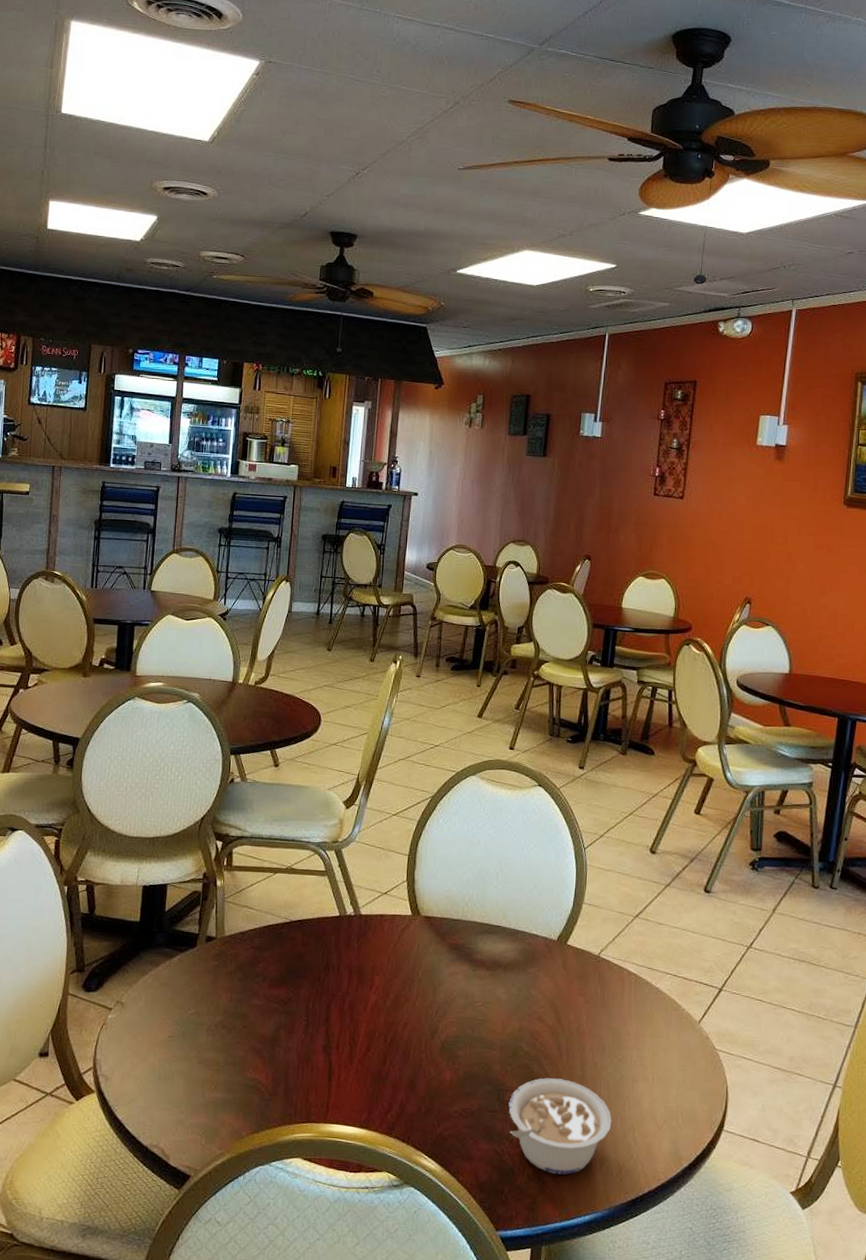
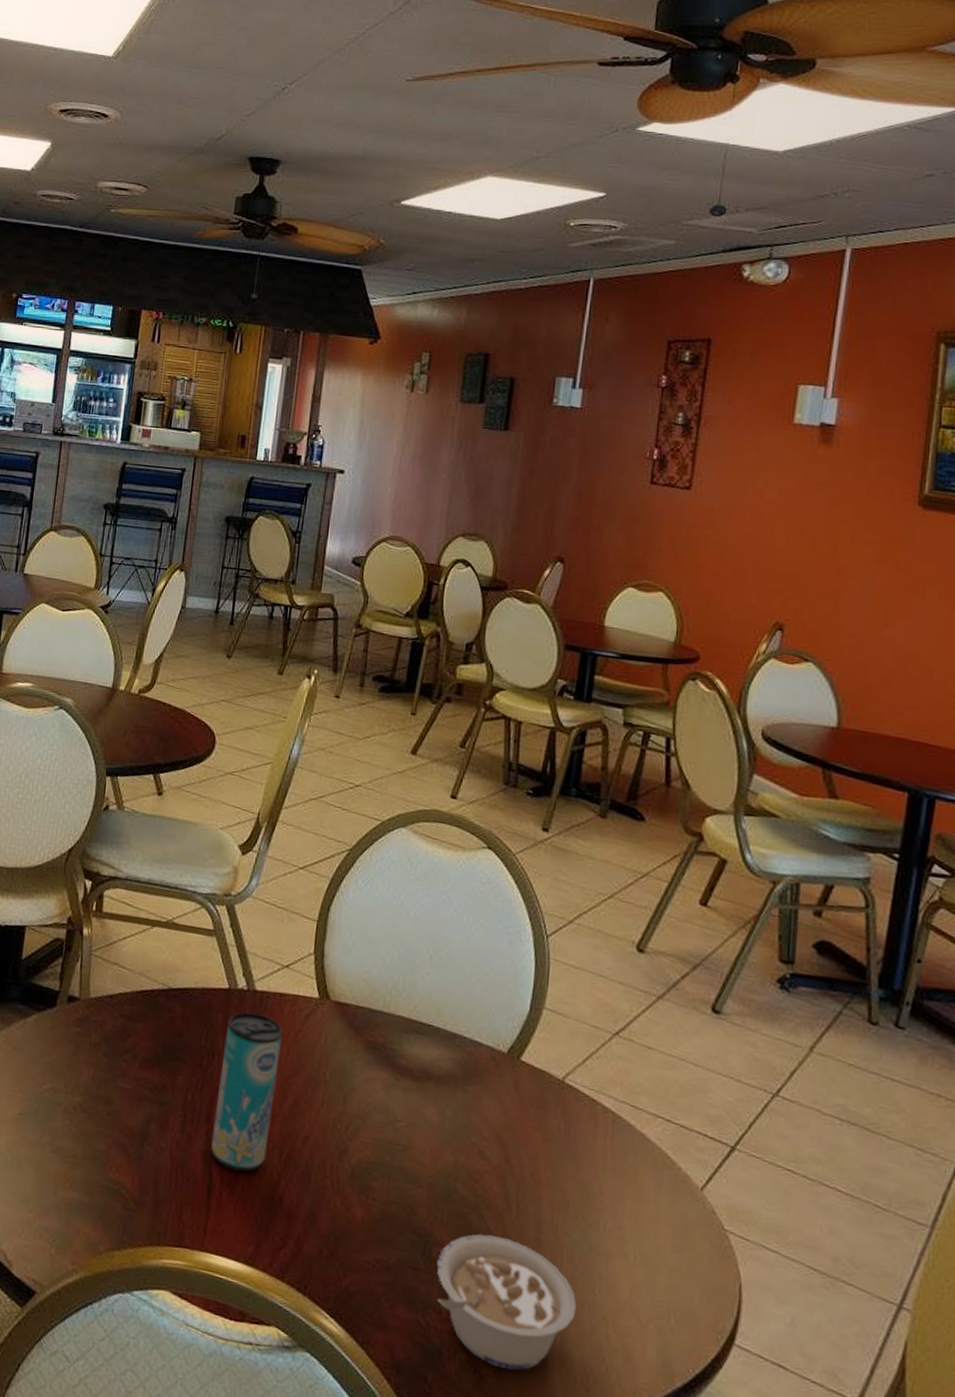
beverage can: none [329,932,384,1058] -> present [211,1012,282,1173]

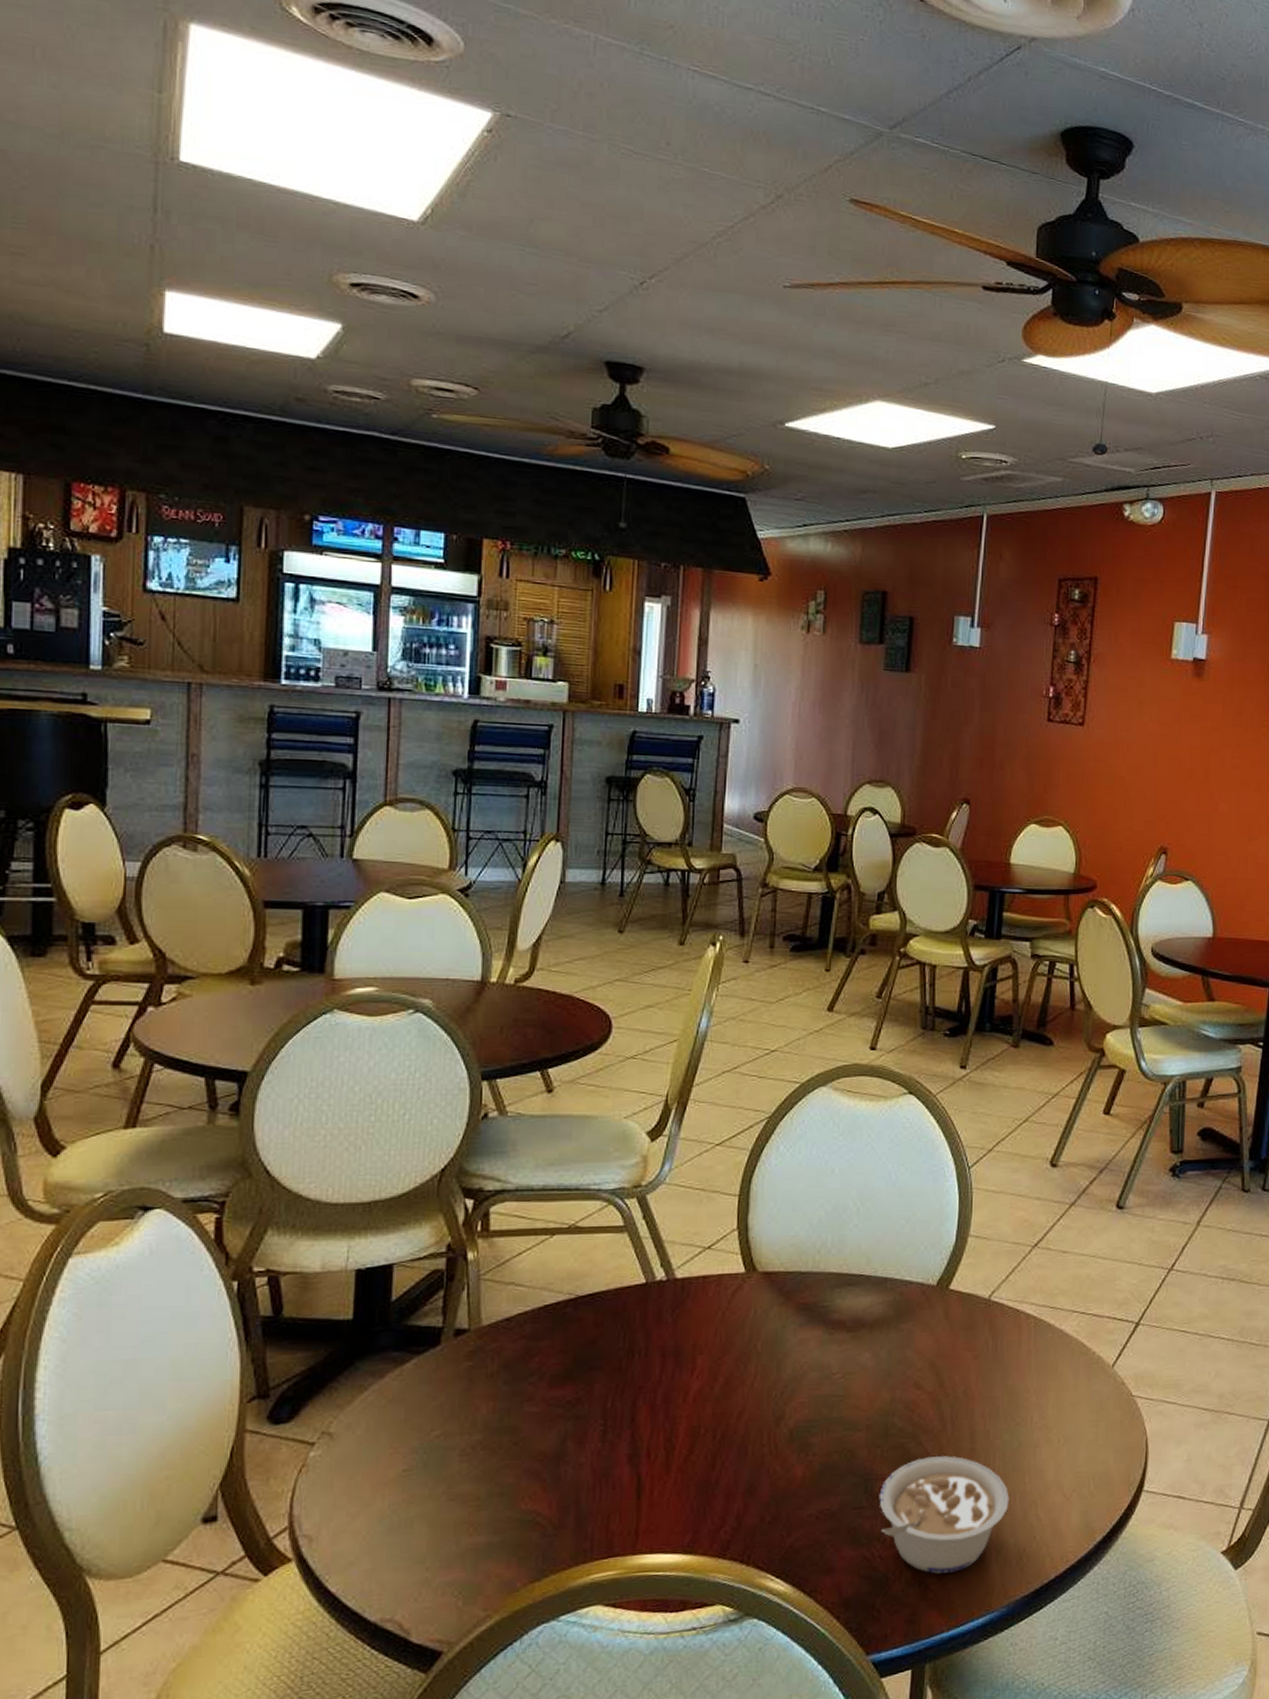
beverage can: present [211,1012,282,1173] -> none [637,1302,708,1466]

